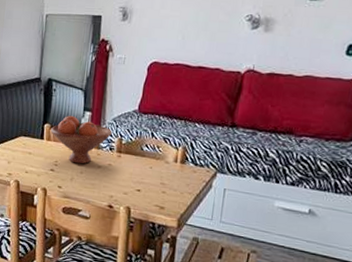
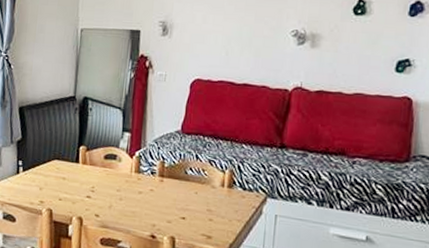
fruit bowl: present [50,115,112,164] -> none [86,136,154,190]

